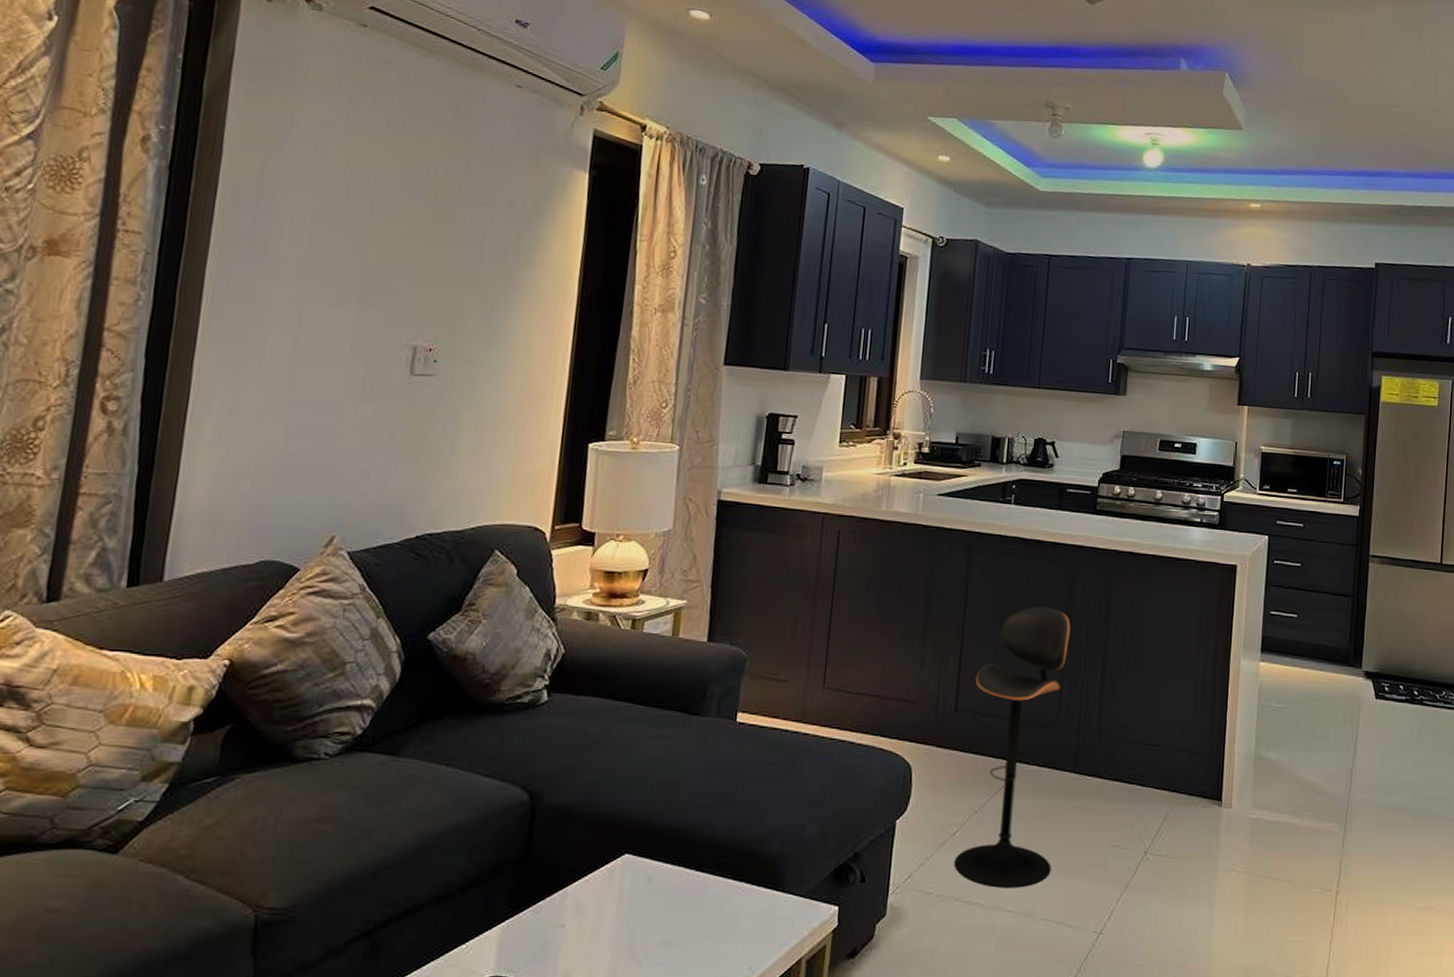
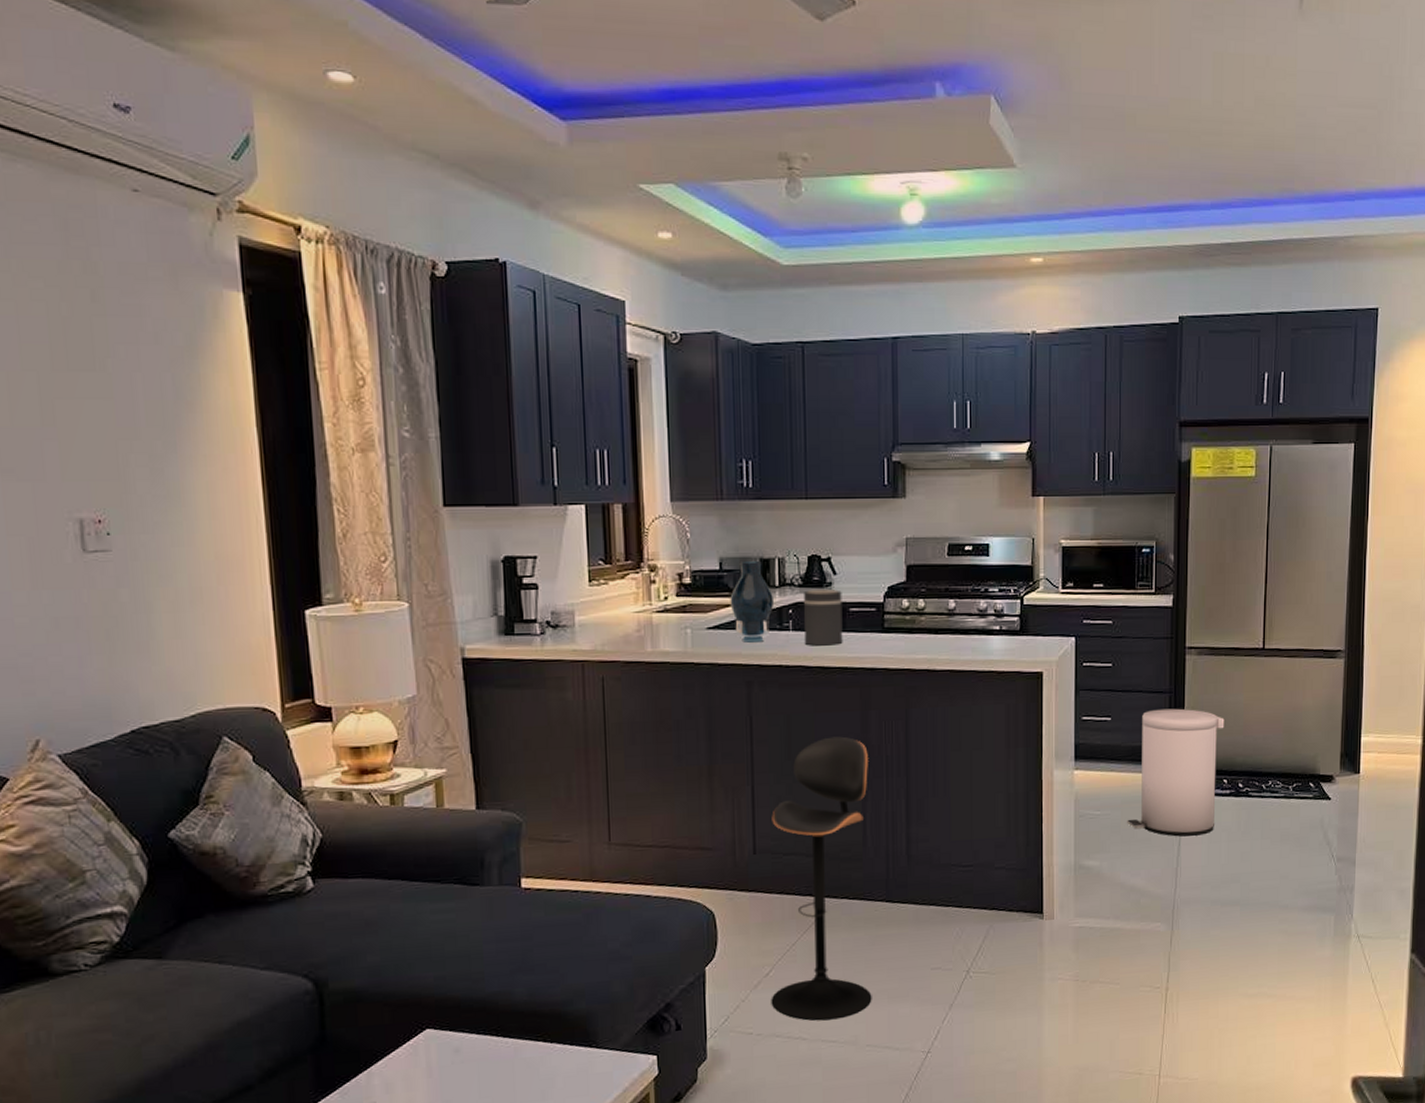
vase: none [961,437,1001,512] -> present [730,560,775,643]
cylinder: none [1024,469,1062,522] -> present [804,589,843,646]
pedal bin: none [1307,611,1403,738] -> present [1127,708,1225,837]

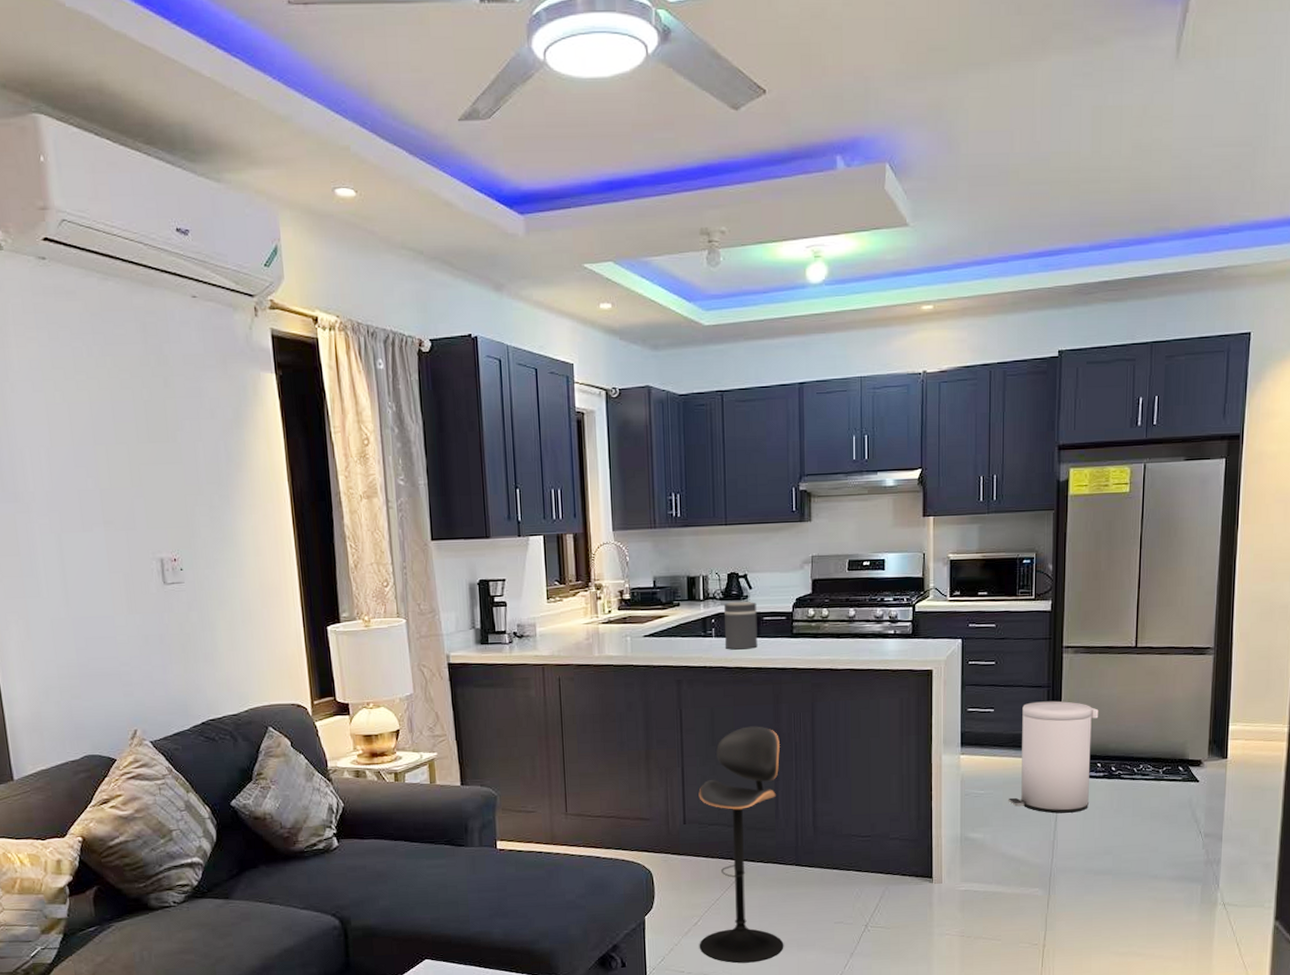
vase: present [730,560,775,643] -> none [662,578,700,648]

